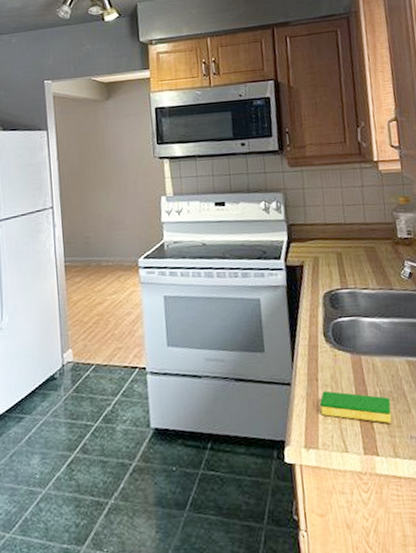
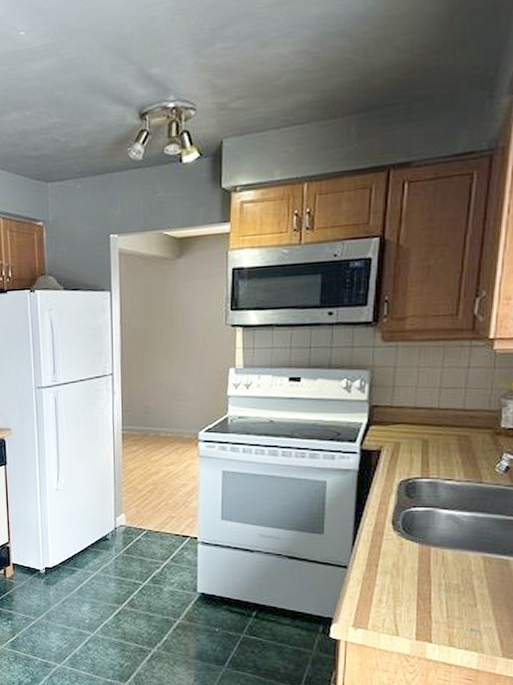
dish sponge: present [320,390,392,423] -> none [375,577,456,614]

